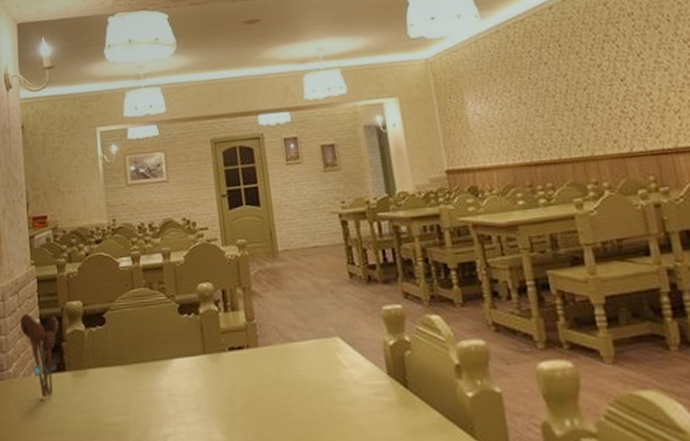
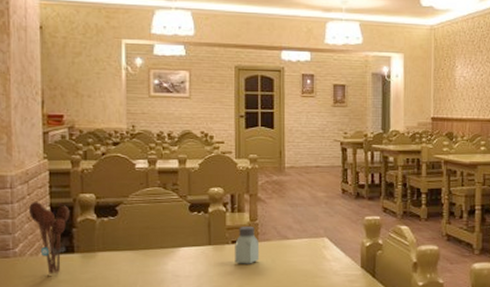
saltshaker: none [232,327,263,377] -> present [235,226,260,264]

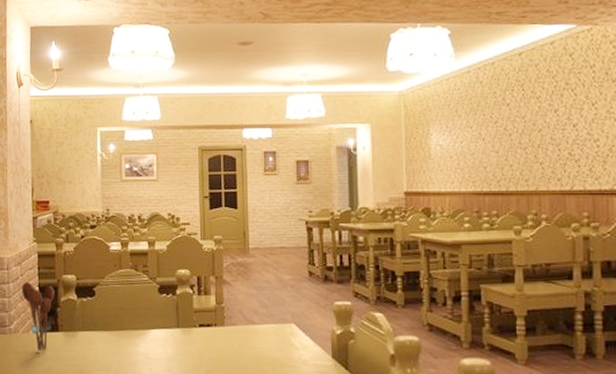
saltshaker: present [235,226,260,264] -> none [202,309,226,349]

